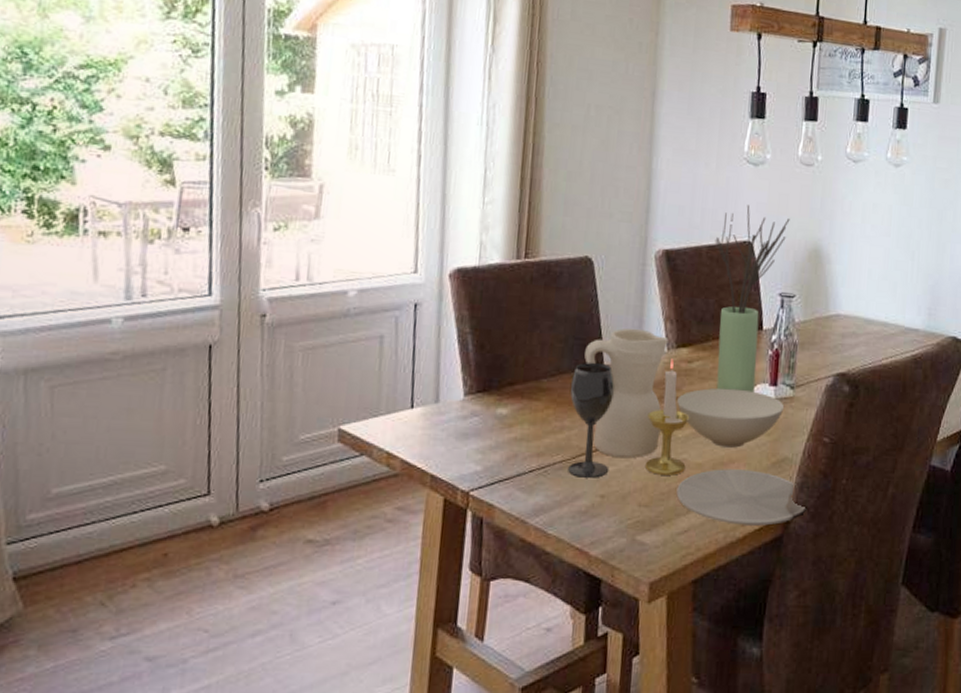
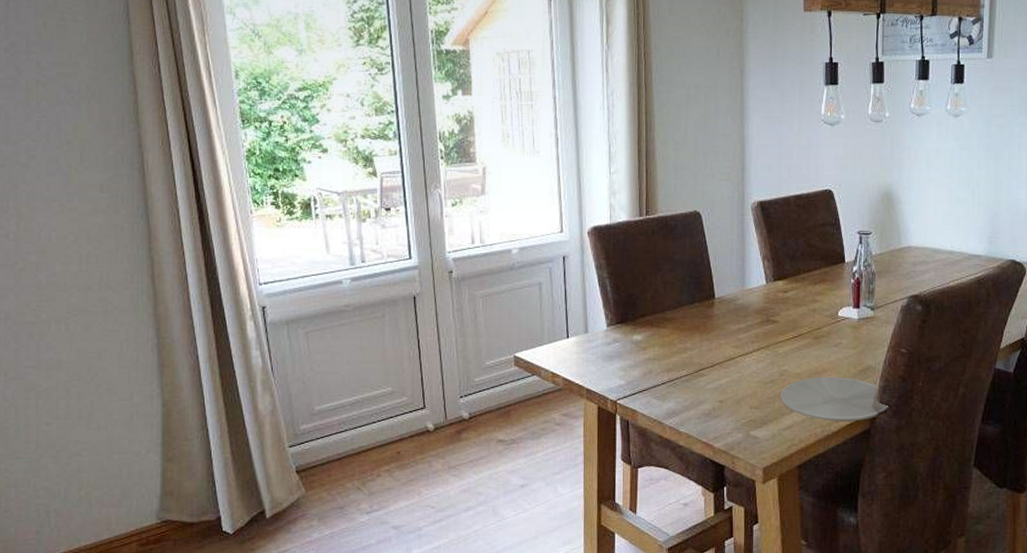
wine glass: present [568,362,615,478] -> none [689,296,726,387]
ceramic pitcher: present [584,328,669,459] -> none [699,267,767,371]
candlestick: present [644,358,690,476] -> none [753,290,788,383]
bowl: present [677,388,785,448] -> none [777,312,867,360]
vase: present [715,205,790,393] -> none [801,159,864,314]

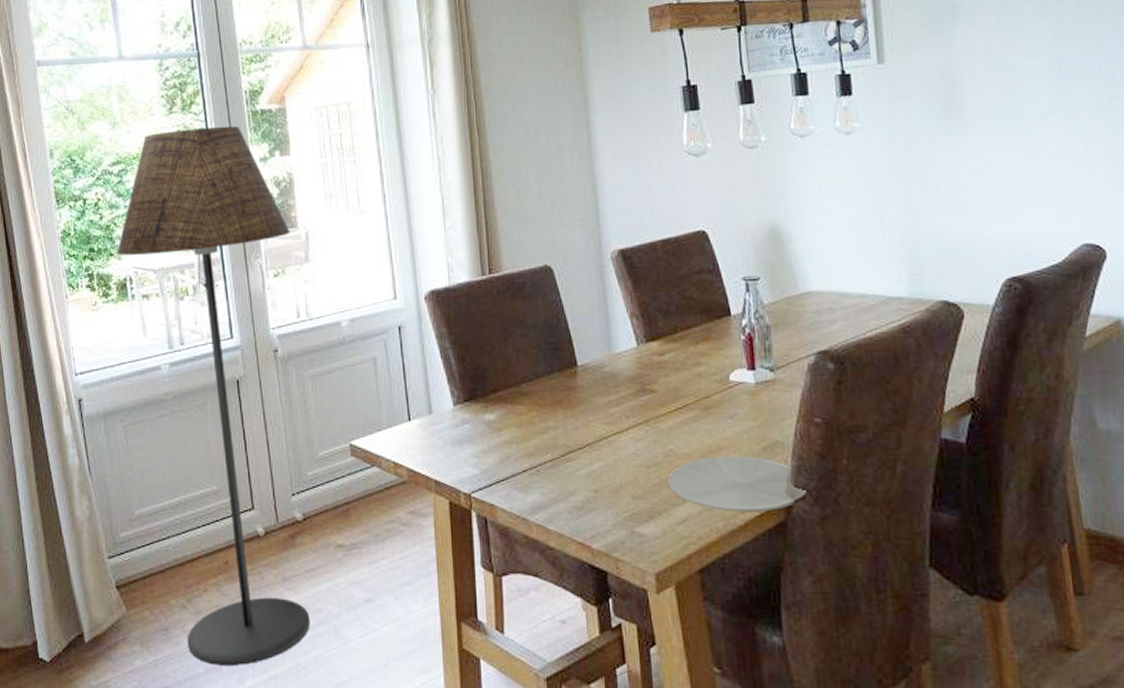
floor lamp: none [301,62,472,537] -> present [116,126,310,665]

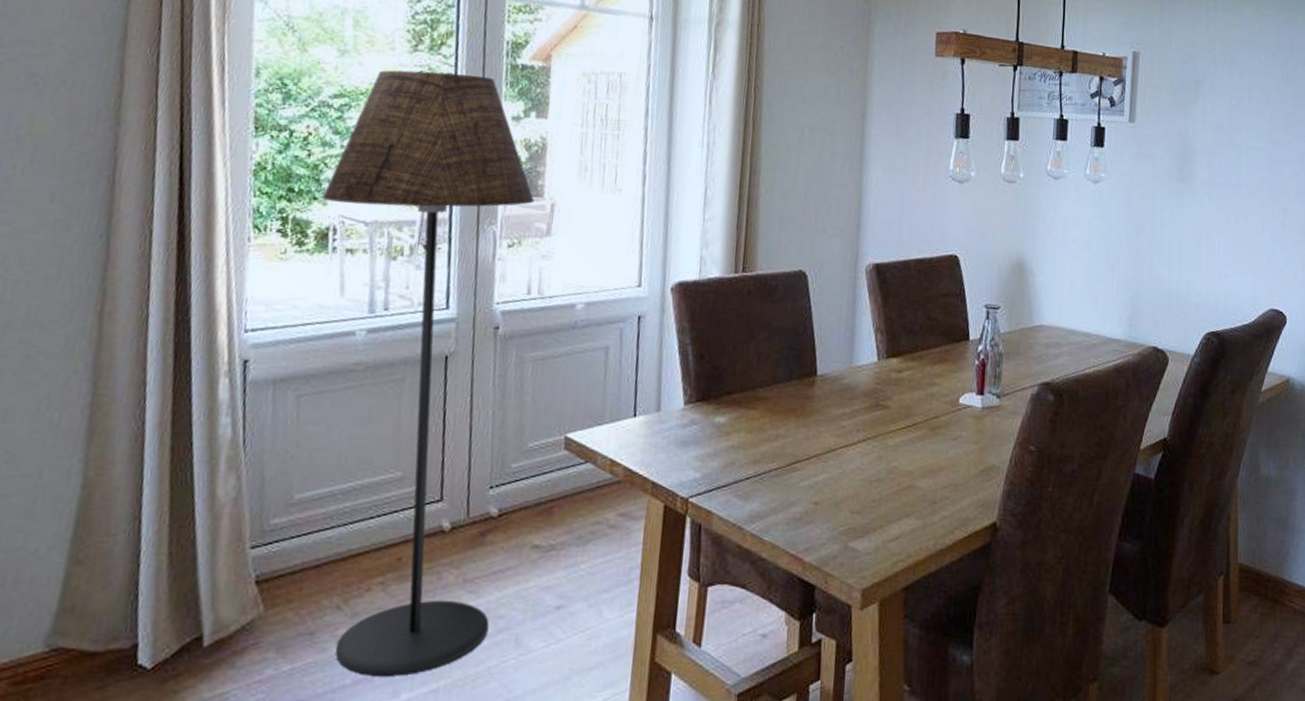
plate: present [668,456,811,512] -> none [887,476,1017,533]

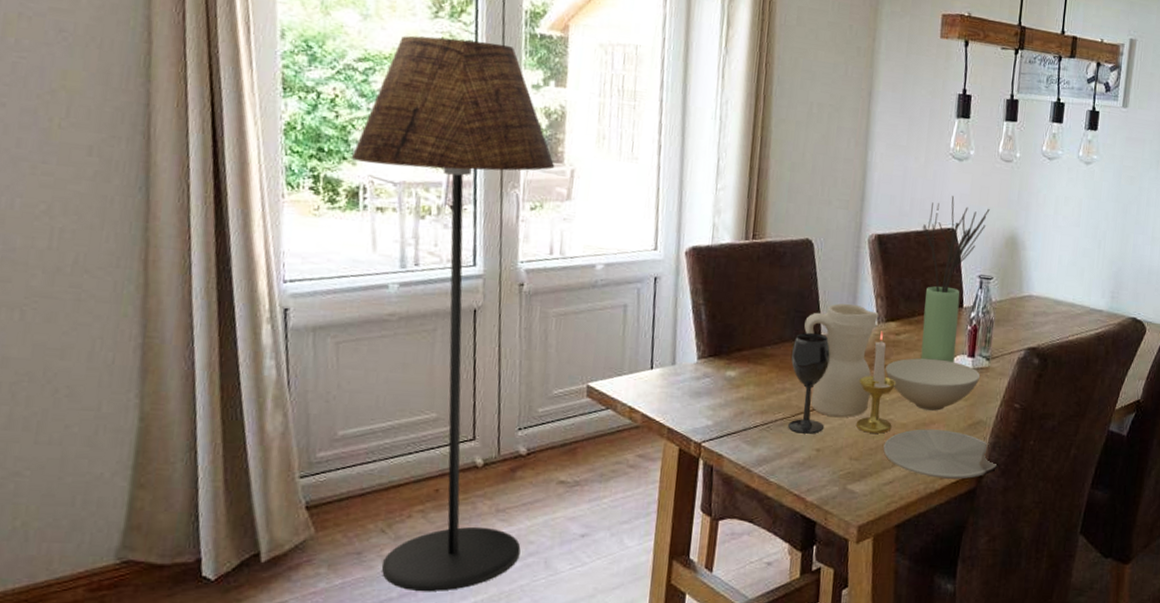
wine glass: none [783,372,828,485] -> present [788,332,831,434]
ceramic pitcher: none [799,339,879,466] -> present [804,303,879,418]
candlestick: none [856,368,900,483] -> present [855,331,897,434]
bowl: none [887,397,991,456] -> present [885,358,981,411]
plate: none [887,476,1017,533] -> present [883,429,1000,479]
vase: none [922,220,994,402] -> present [920,196,990,363]

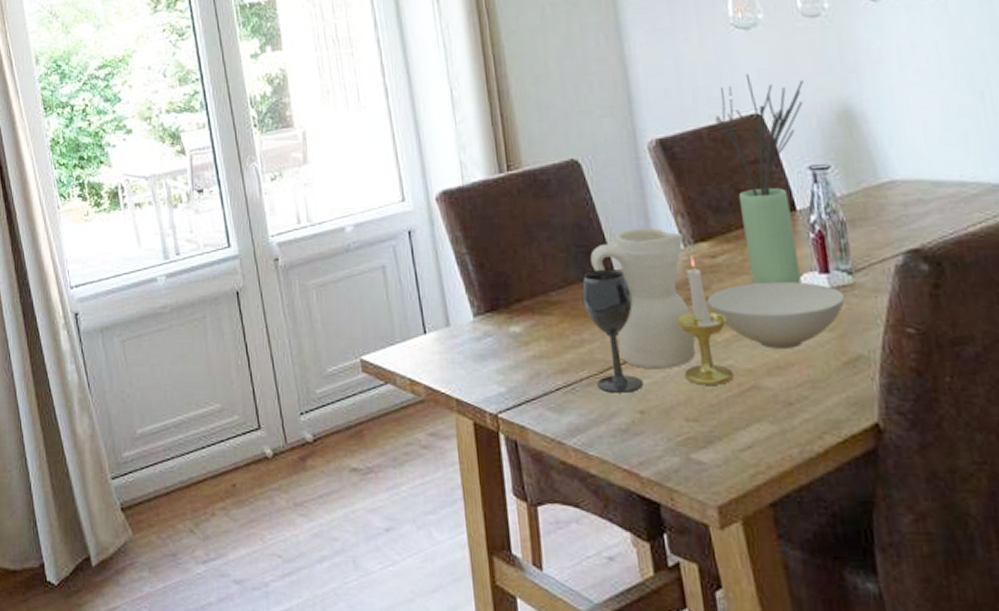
floor lamp: present [351,35,555,591] -> none [106,22,326,595]
plate: present [883,429,1000,479] -> none [728,373,906,437]

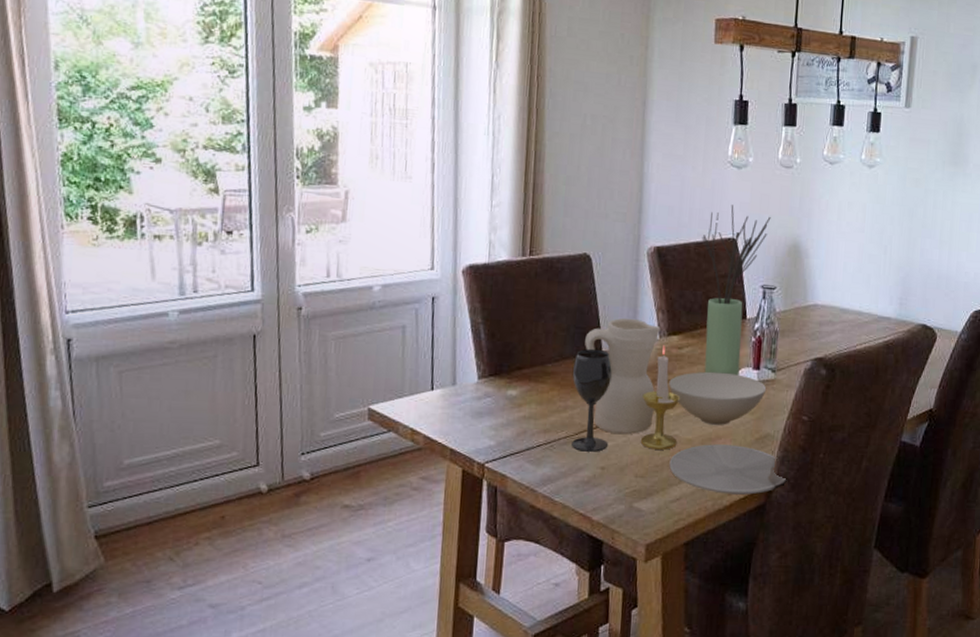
plate: none [728,373,906,437] -> present [669,444,790,495]

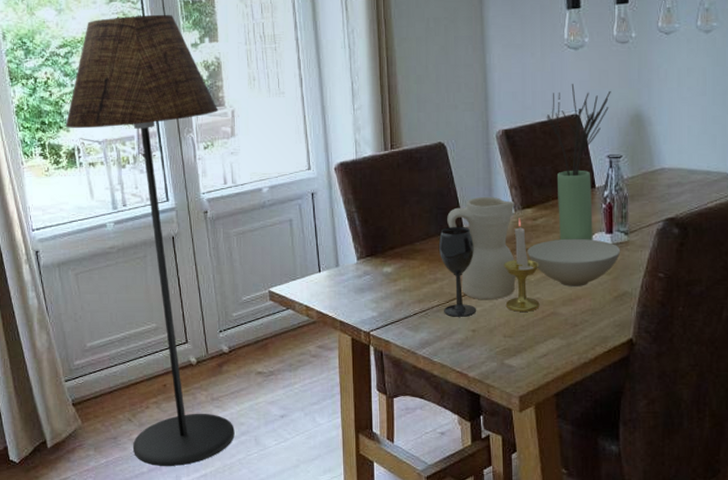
floor lamp: none [127,62,329,618] -> present [65,14,235,466]
plate: present [669,444,790,495] -> none [534,304,651,348]

